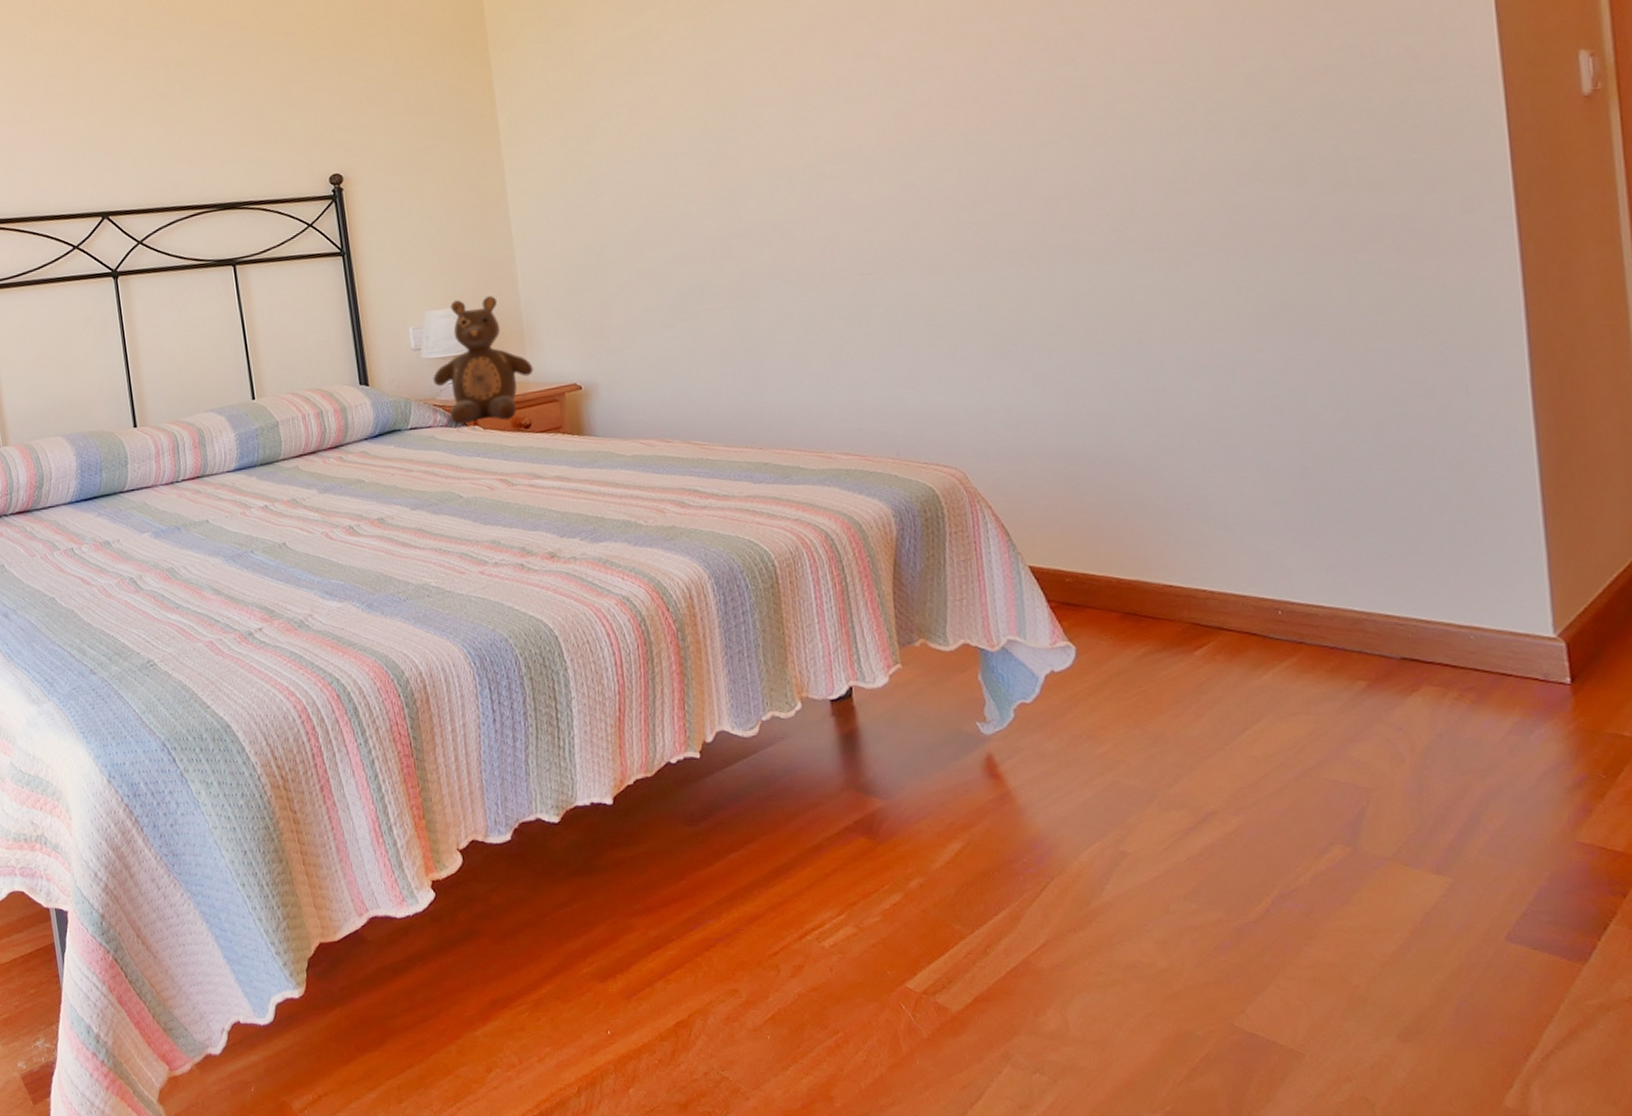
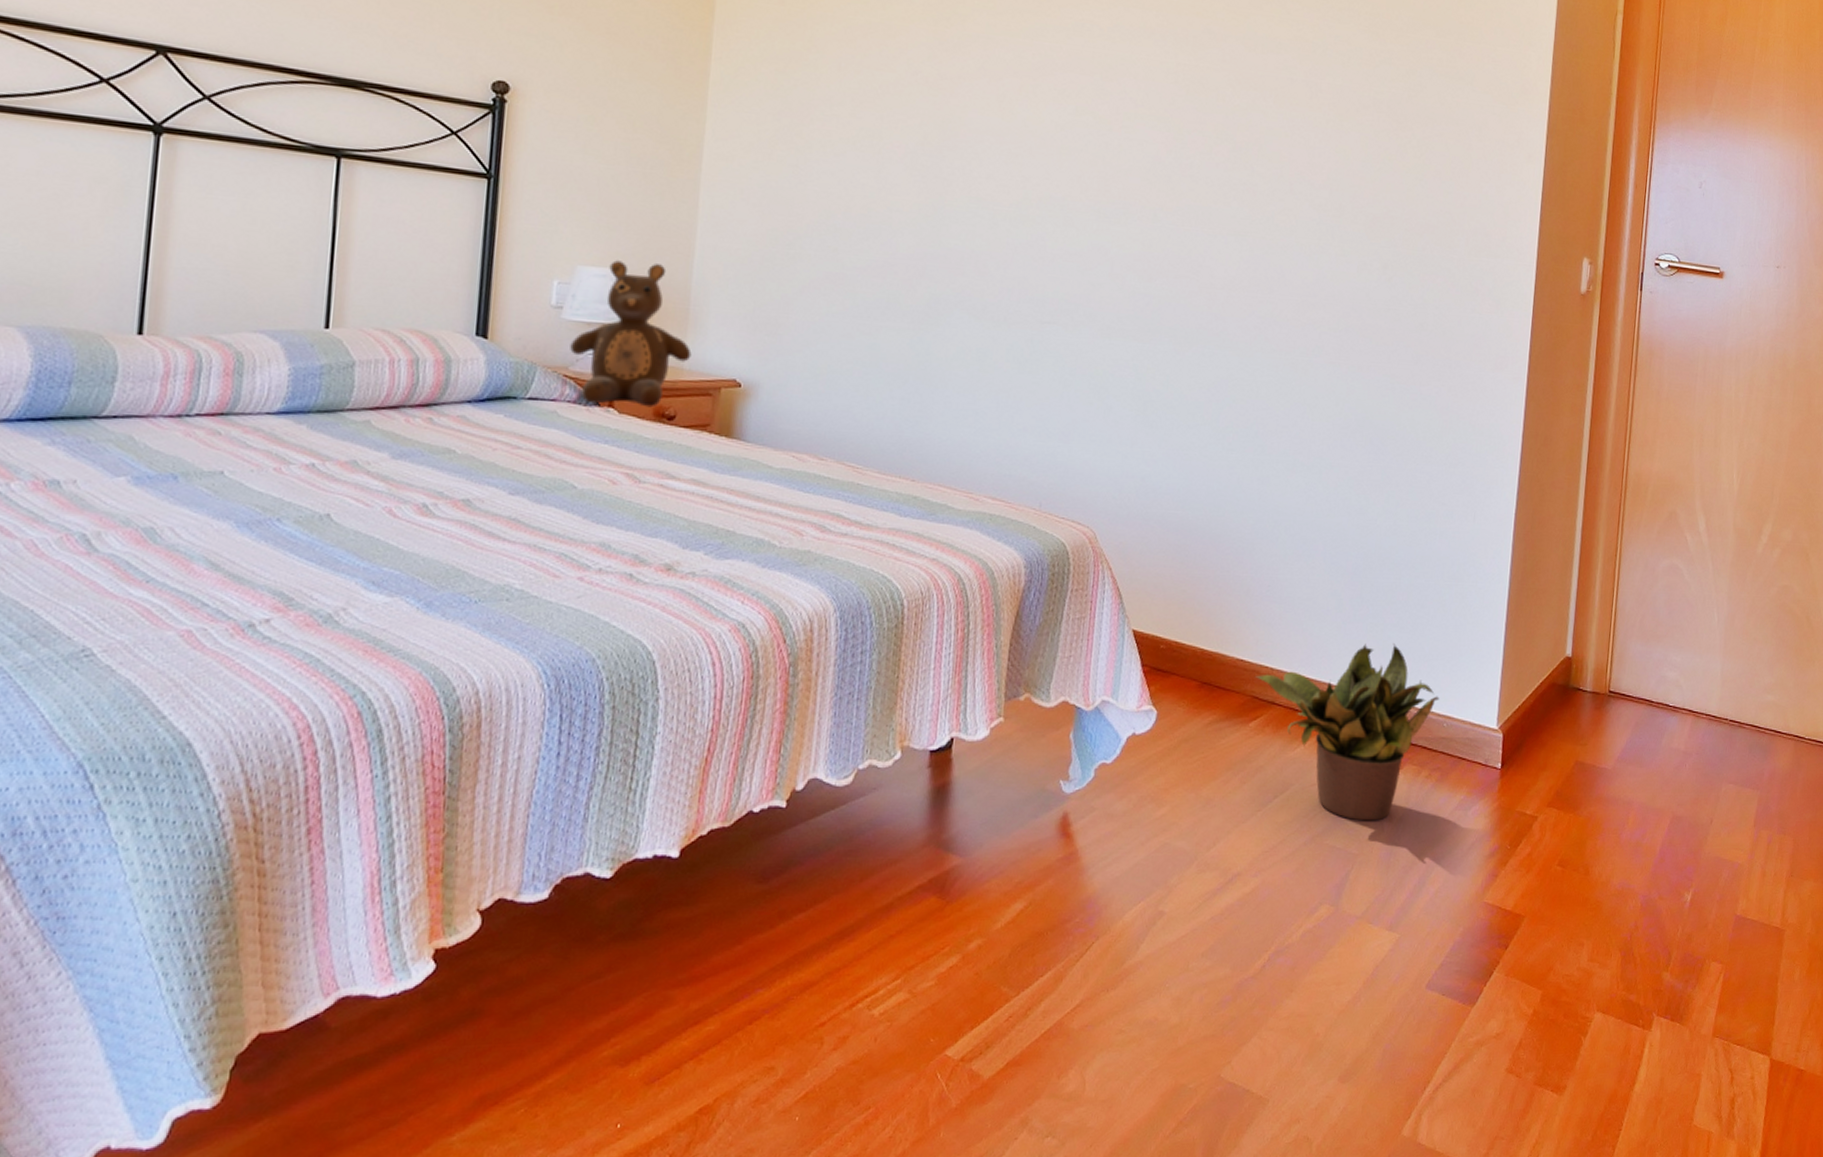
potted plant: none [1191,550,1458,752] -> present [1255,643,1440,821]

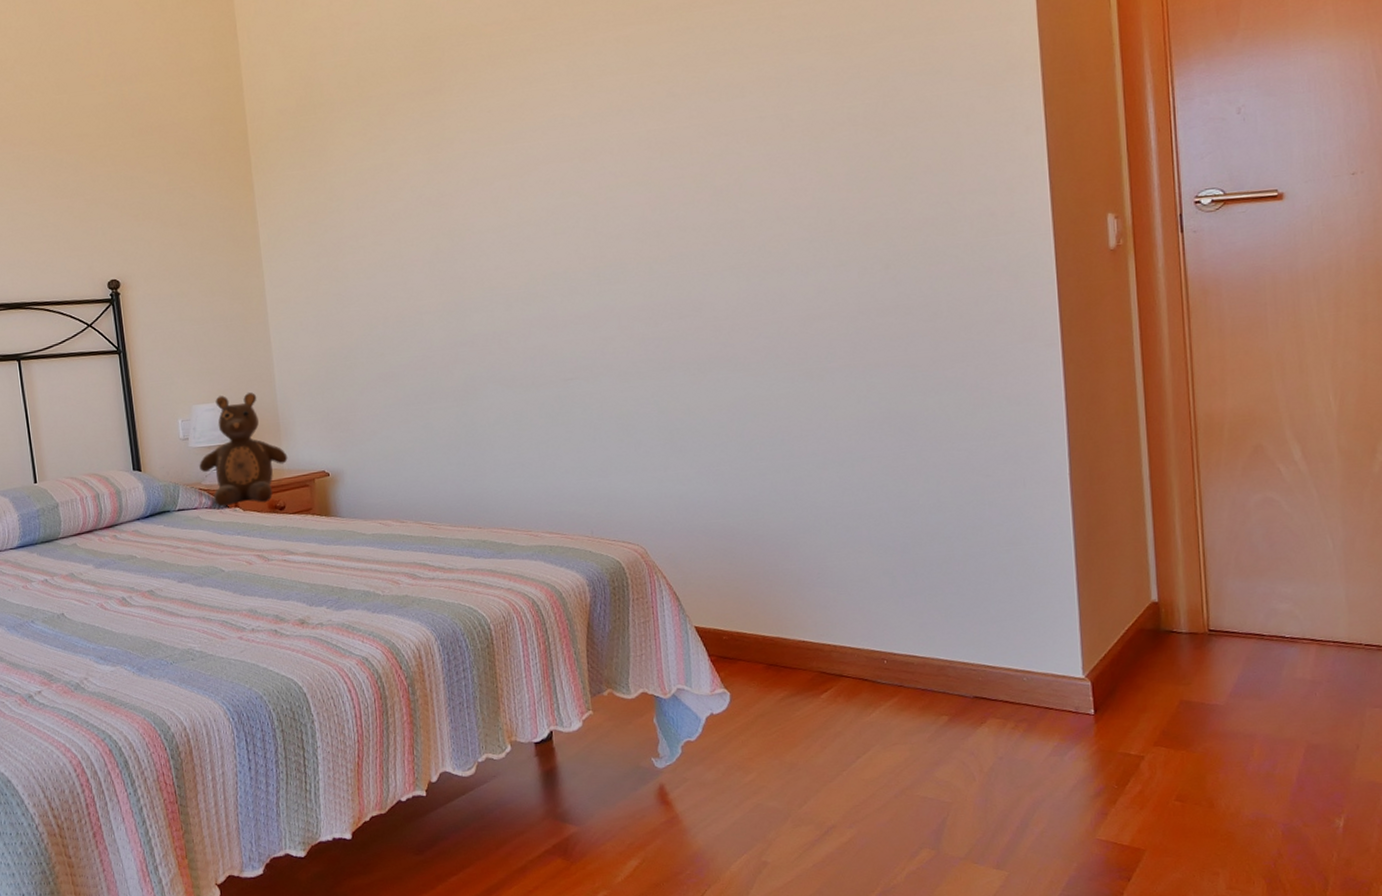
potted plant: present [1255,643,1440,821] -> none [819,610,1015,773]

